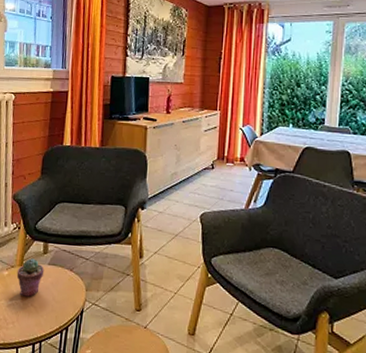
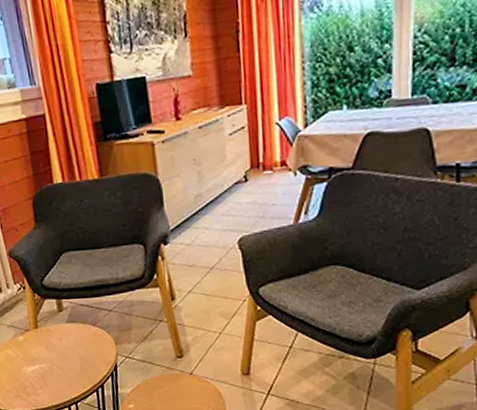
potted succulent: present [16,258,45,297] -> none [33,318,65,360]

